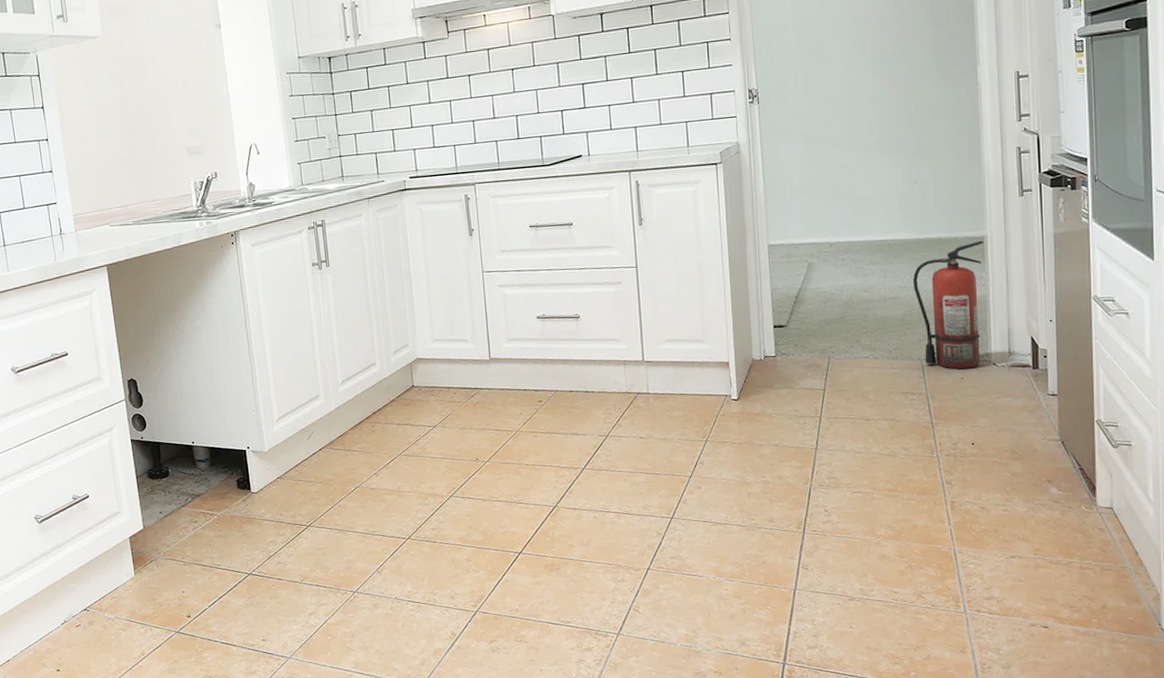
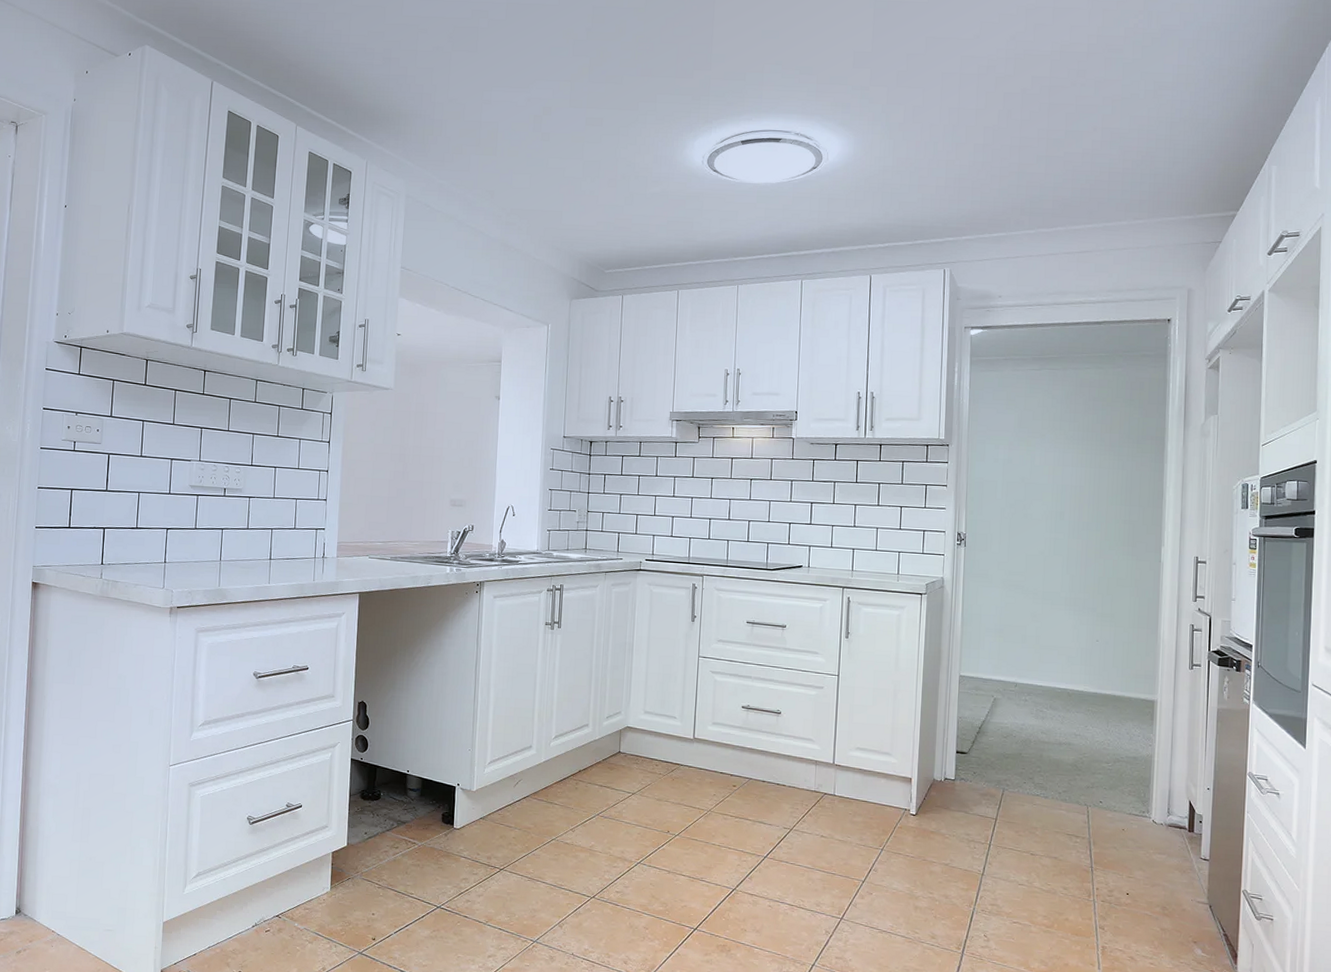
fire extinguisher: present [912,240,985,370] -> none [1086,703,1155,822]

